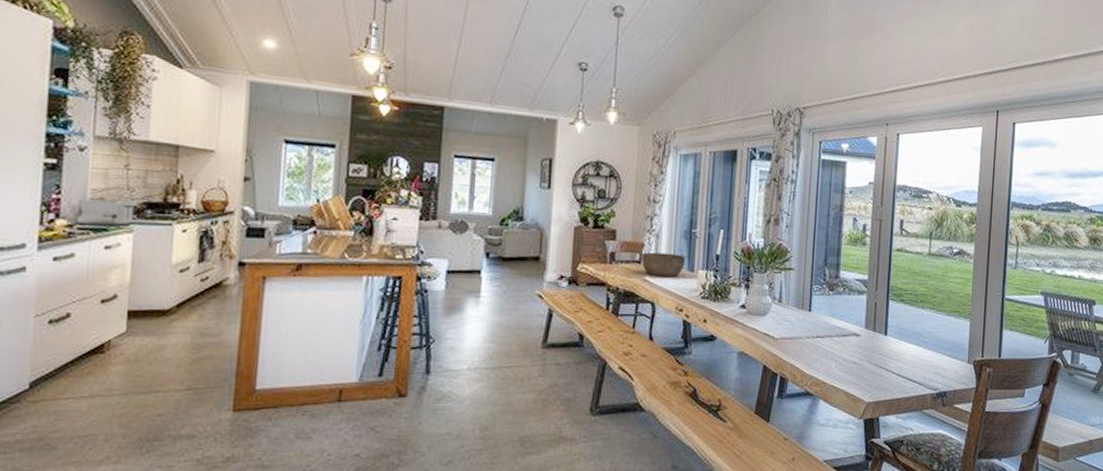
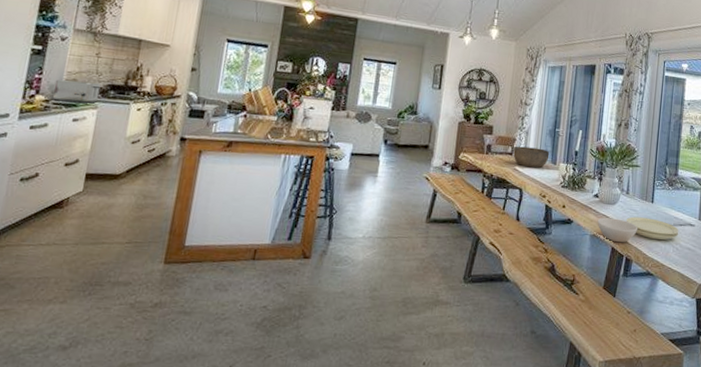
soup bowl: none [745,331,794,360] -> present [597,217,638,243]
plate: none [779,328,842,355] -> present [626,216,679,241]

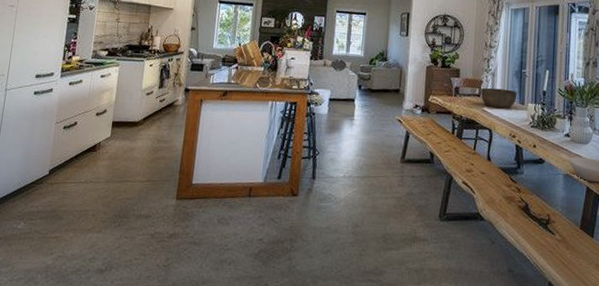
toaster: present [53,79,101,104] -> none [85,42,121,63]

